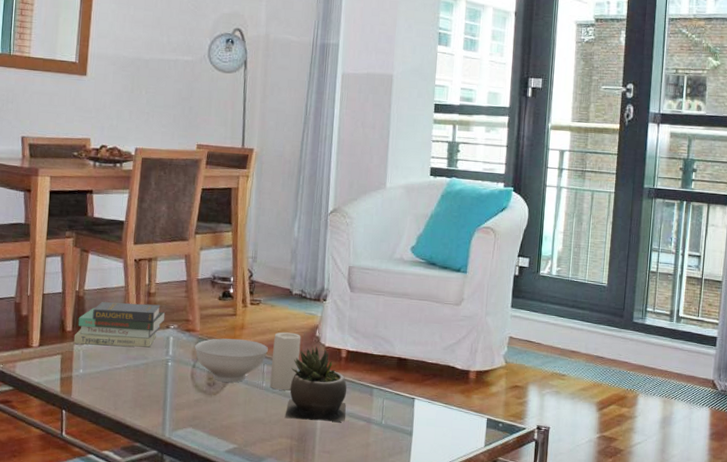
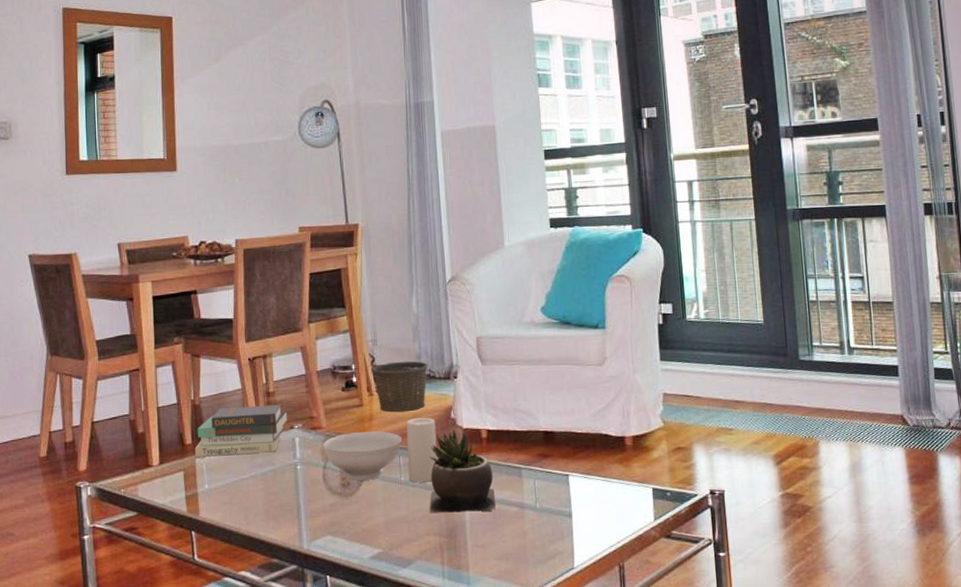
basket: none [248,279,302,326] -> present [371,361,429,413]

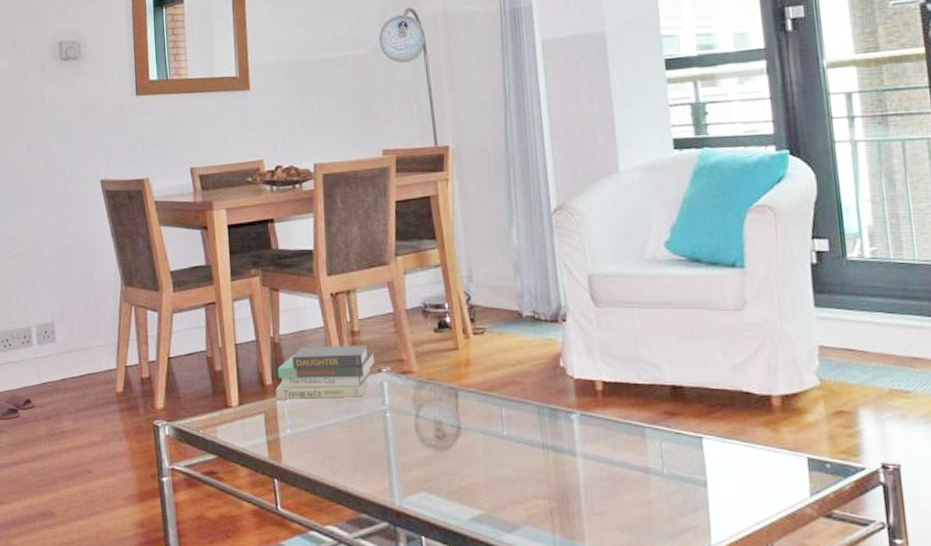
decorative bowl: present [323,431,403,481] -> none [414,377,504,433]
basket: present [371,361,429,413] -> none [466,300,533,358]
candle: present [406,417,438,483] -> none [508,364,545,438]
succulent plant: present [429,429,496,514] -> none [536,379,615,474]

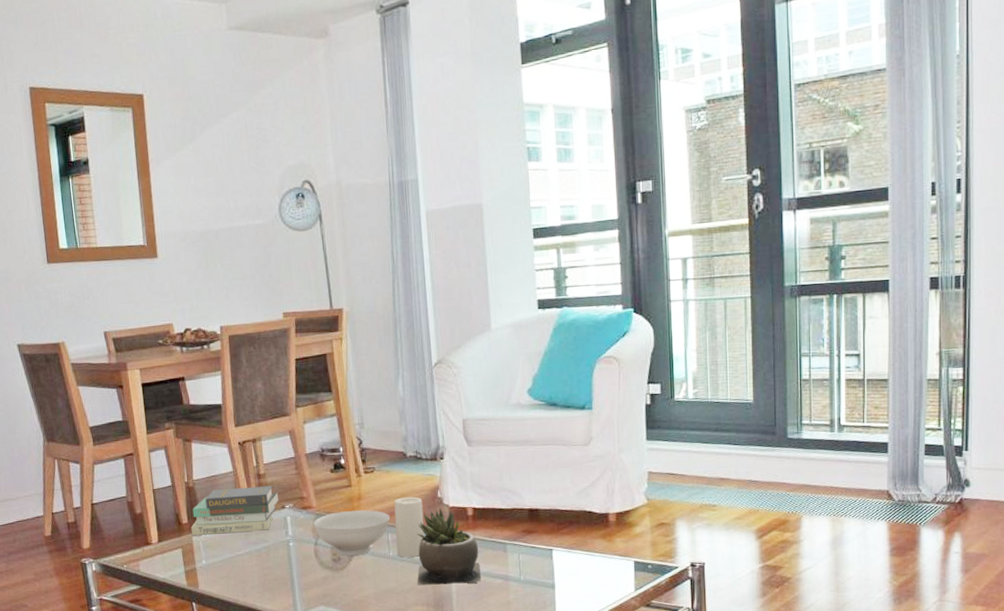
decorative bowl: none [414,377,504,433] -> present [314,510,391,556]
candle: none [508,364,545,438] -> present [394,496,425,558]
succulent plant: none [536,379,615,474] -> present [417,507,481,586]

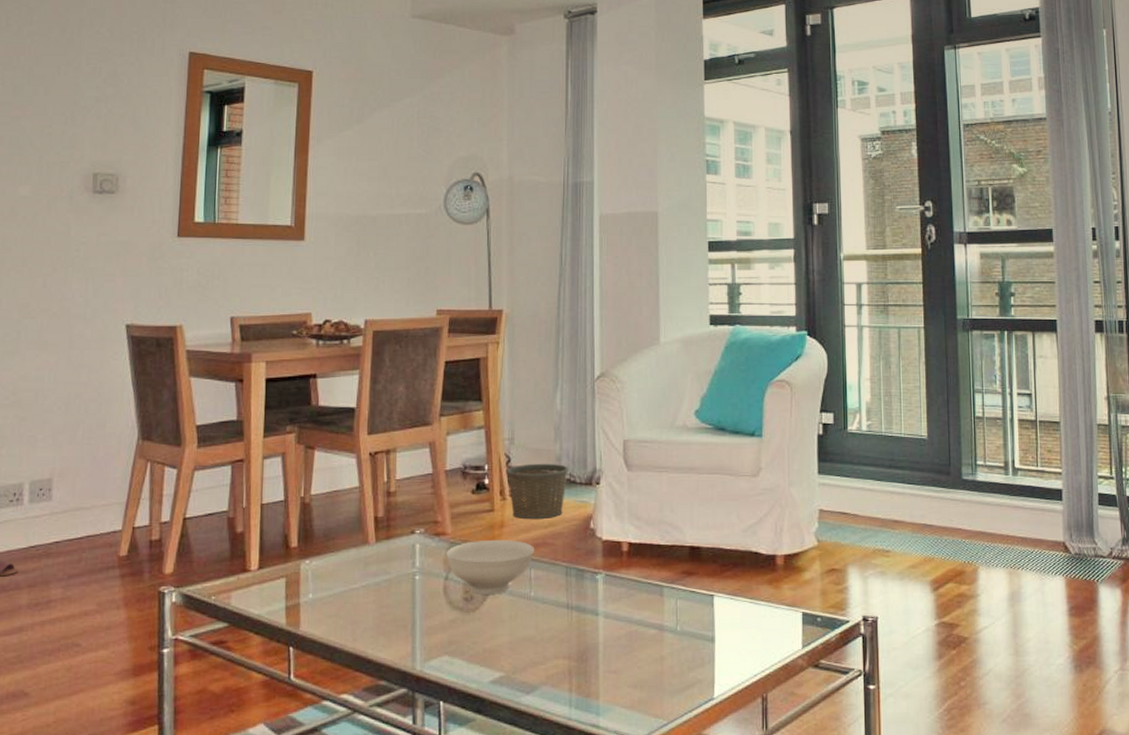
books: present [190,485,279,535] -> none [300,506,409,562]
basket: none [358,443,416,492] -> present [505,463,570,520]
candle: present [394,496,425,558] -> none [539,526,573,599]
succulent plant: present [417,507,481,586] -> none [559,540,632,634]

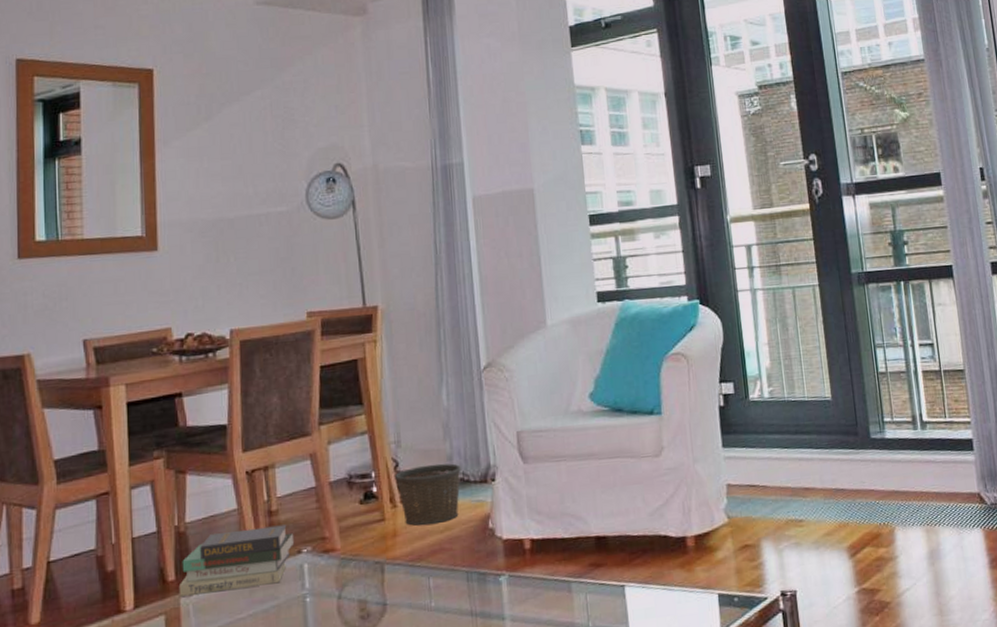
books: none [300,506,409,562] -> present [178,524,295,597]
decorative bowl: present [446,539,535,595] -> none [337,549,432,611]

